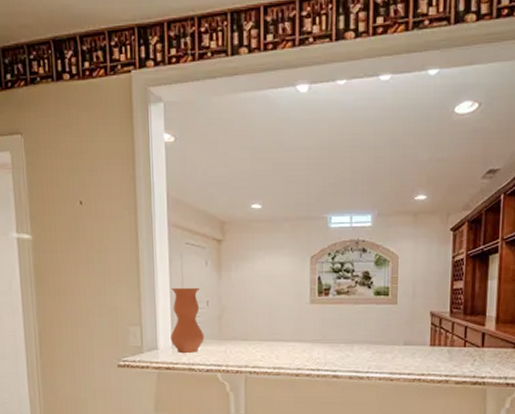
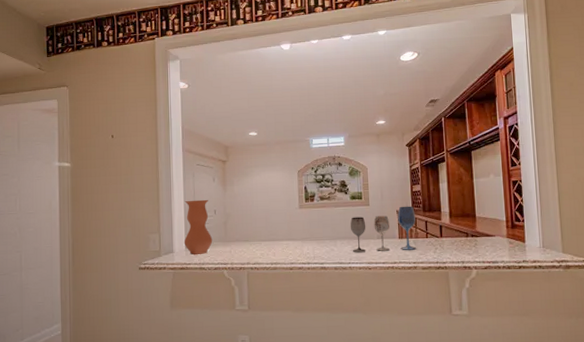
wineglass: none [371,317,420,361] -> present [350,216,390,253]
wineglass: none [431,307,453,360] -> present [397,206,416,250]

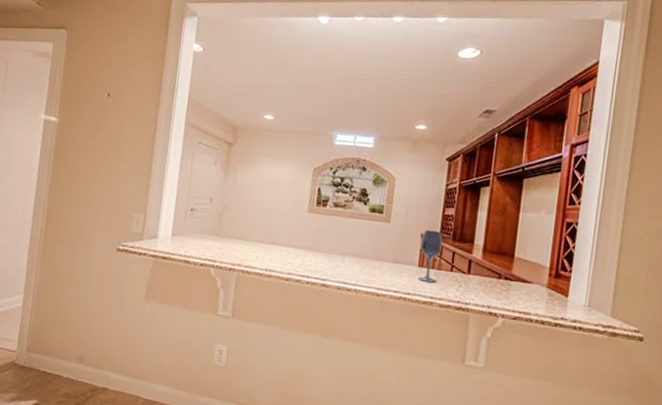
vase: present [184,199,213,254] -> none [170,182,206,246]
wineglass: present [350,216,390,253] -> none [361,232,411,279]

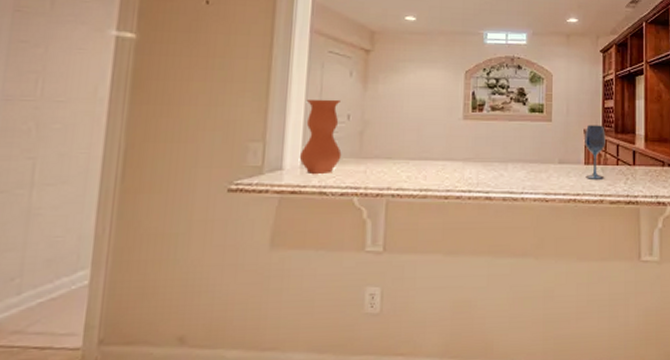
vase: none [170,182,206,246] -> present [299,99,342,173]

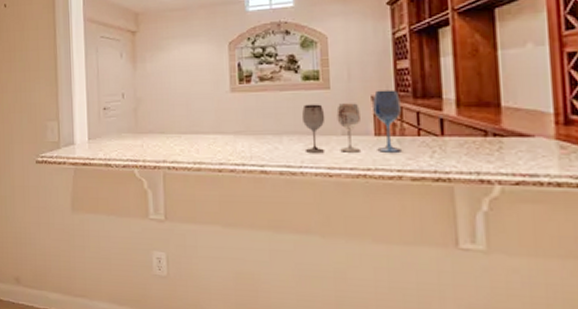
vase: present [299,99,342,173] -> none [86,80,121,148]
wineglass: none [526,134,574,181] -> present [301,103,360,154]

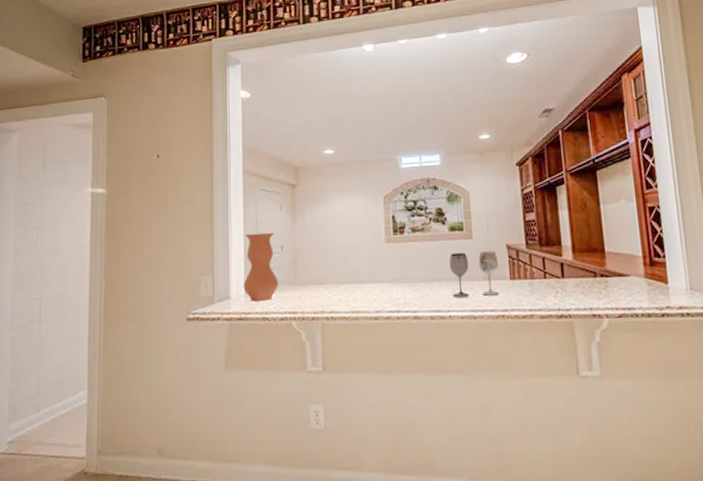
vase: none [86,80,121,148] -> present [243,232,279,301]
wineglass: present [373,89,401,152] -> none [507,238,532,294]

